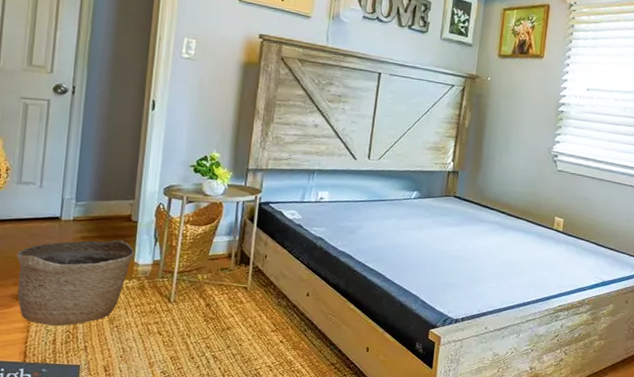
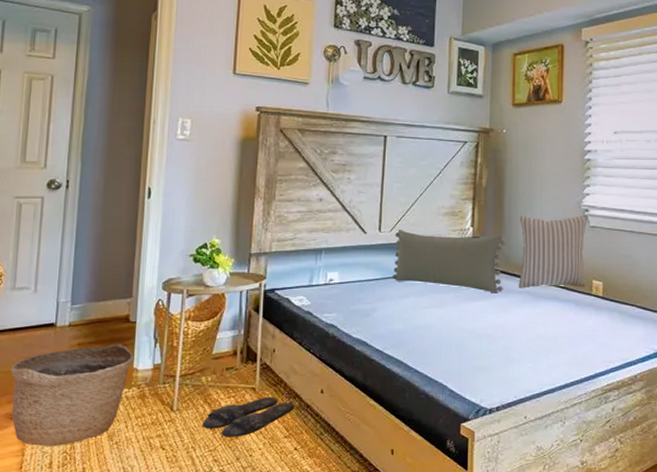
slippers: none [197,295,282,328] -> present [203,396,295,437]
pillow: none [377,159,482,222] -> present [392,230,506,293]
pillow: none [489,156,556,223] -> present [518,215,588,289]

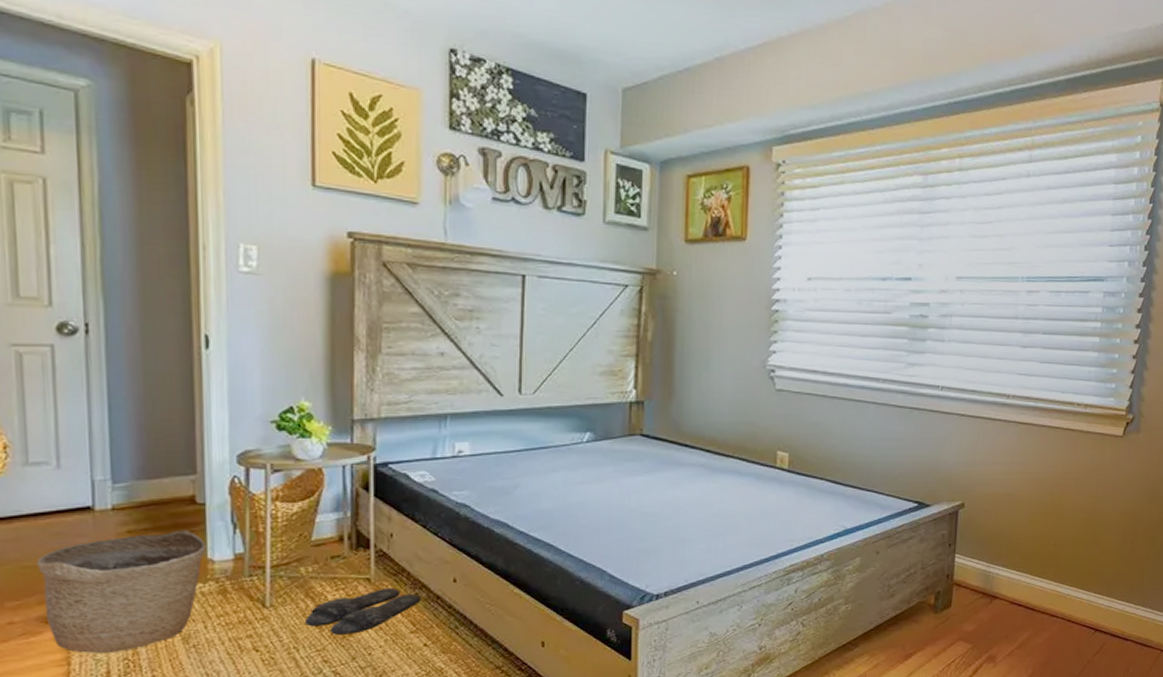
pillow: present [392,230,506,293] -> none [537,392,677,467]
pillow: present [518,215,588,289] -> none [690,377,774,461]

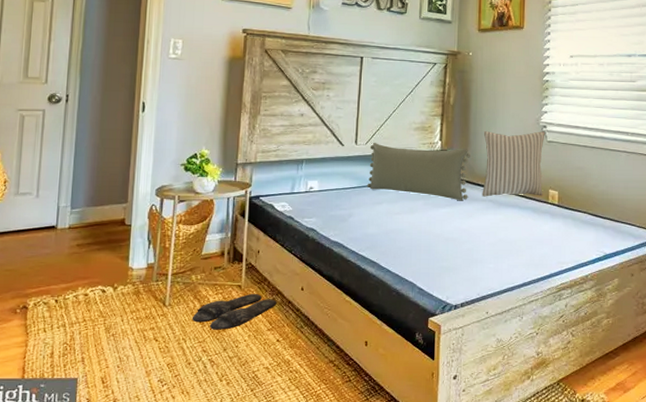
basket: present [37,530,207,654] -> none [14,245,130,339]
pillow: none [537,392,677,467] -> present [367,143,471,201]
pillow: none [690,377,774,461] -> present [482,131,545,197]

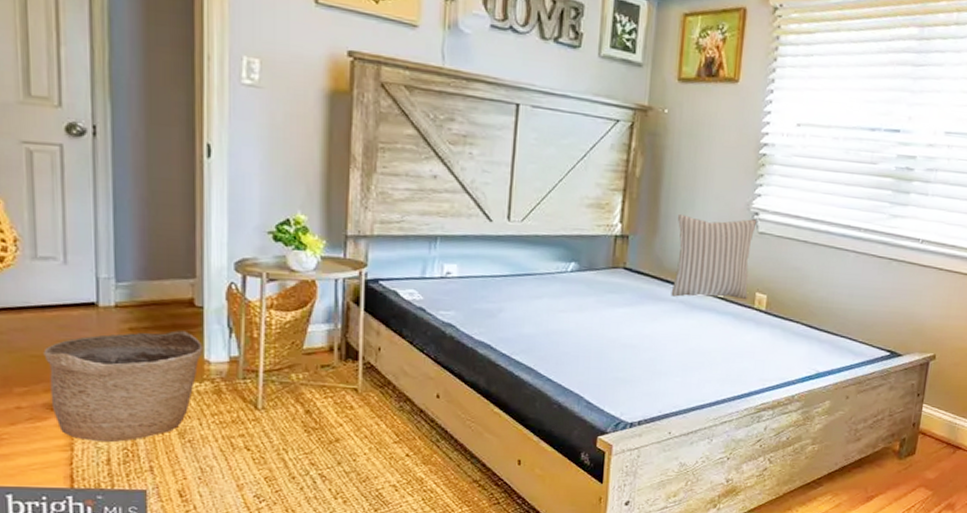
basket: none [14,245,130,339] -> present [43,331,204,443]
slippers: present [193,293,277,330] -> none [295,398,405,440]
pillow: present [367,143,471,201] -> none [523,220,660,301]

